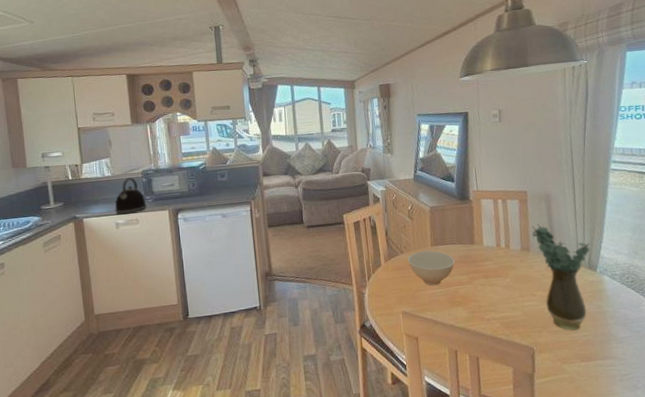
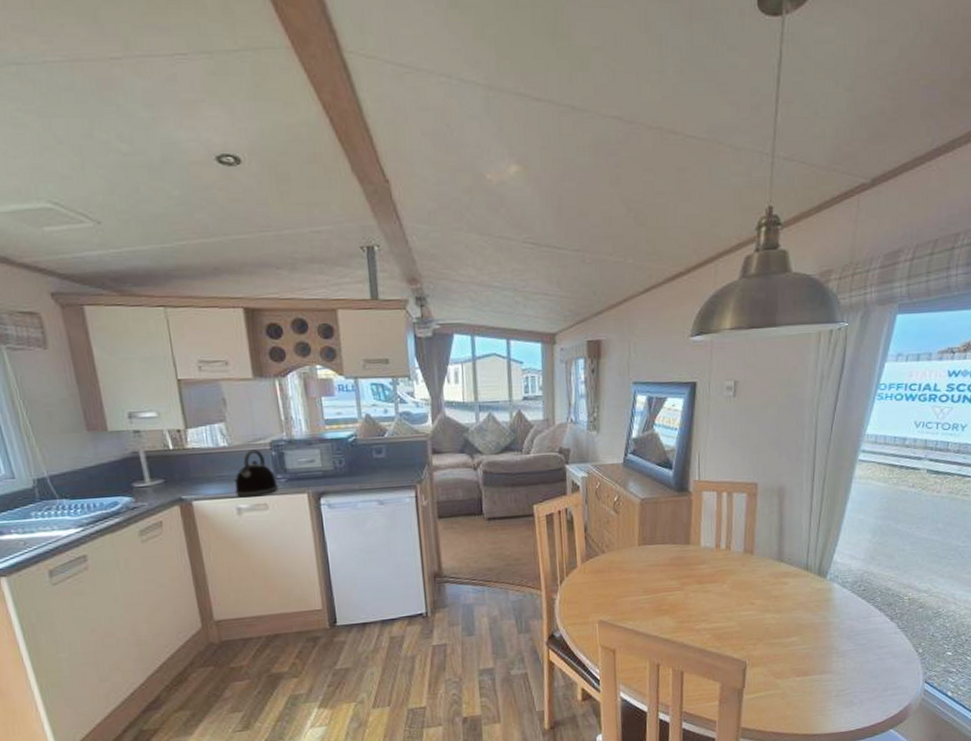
bowl: present [407,250,455,286] -> none [609,550,665,592]
vase: present [532,224,590,331] -> none [758,522,823,643]

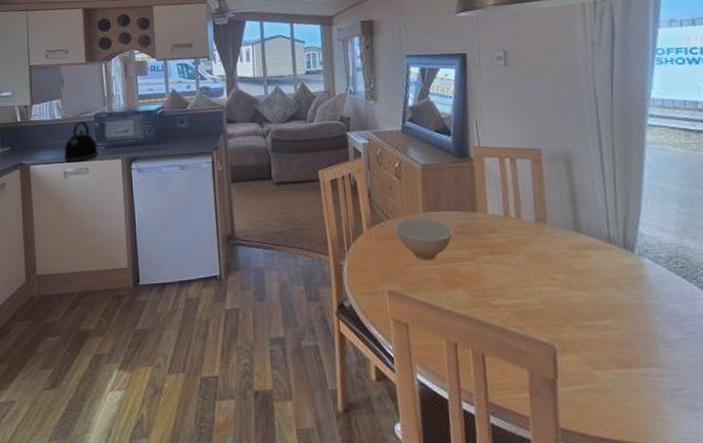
bowl: none [609,550,665,592] -> present [394,217,453,261]

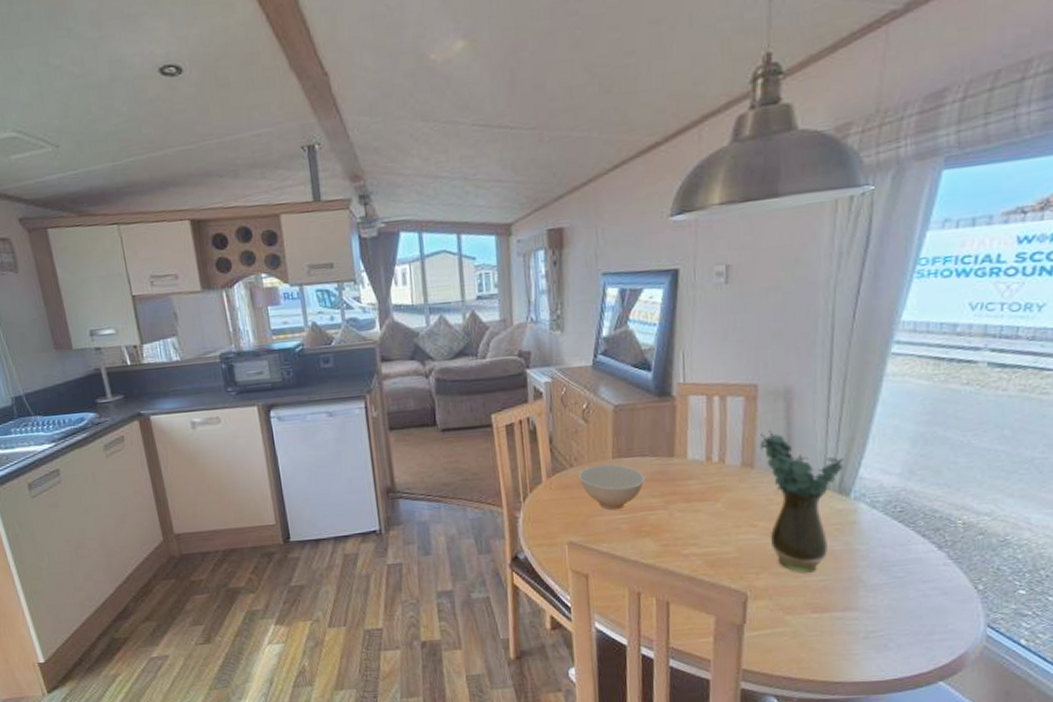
kettle: present [64,121,98,164] -> none [188,362,230,413]
vase: none [548,190,624,327] -> present [759,431,844,573]

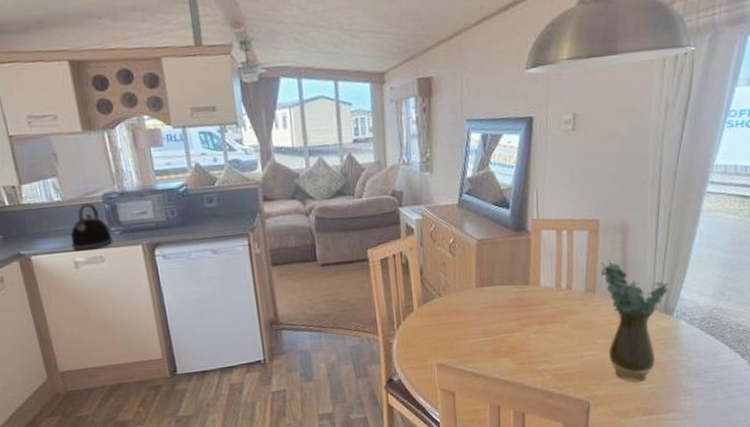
kettle: none [188,362,230,413] -> present [71,203,113,252]
bowl: present [578,464,645,511] -> none [446,292,504,334]

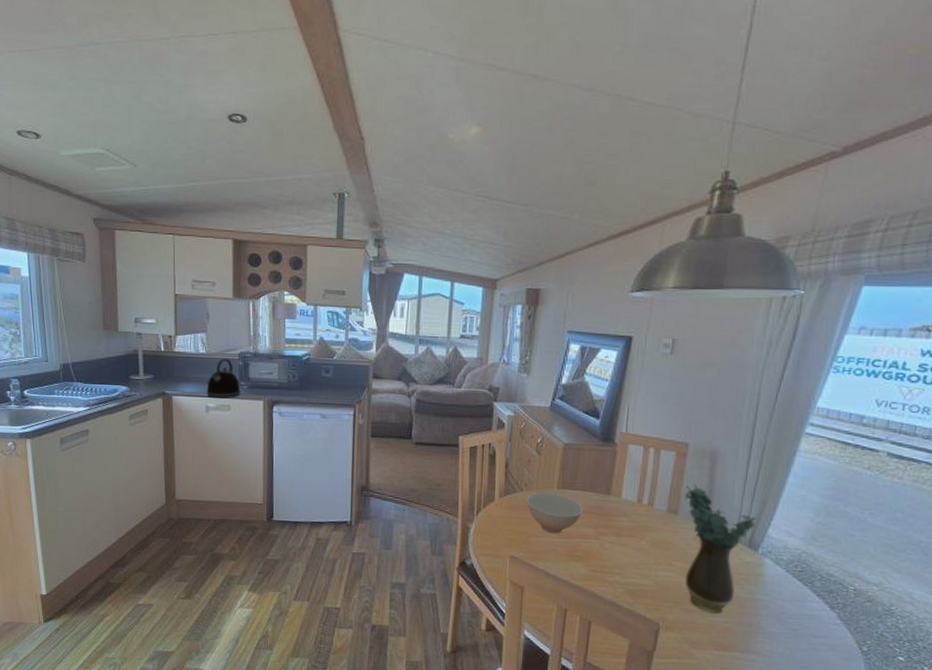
bowl: none [446,292,504,334] -> present [526,492,583,534]

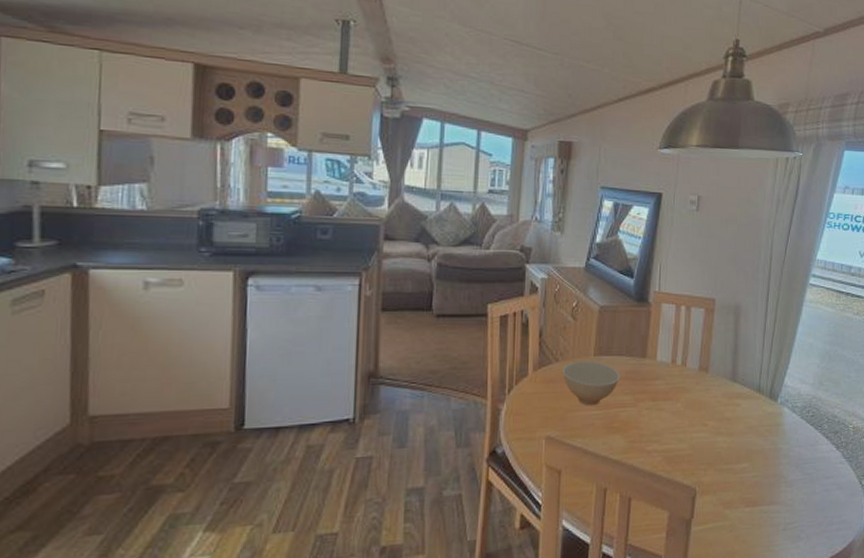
kettle: present [206,358,241,400] -> none [145,216,200,272]
vase: present [684,484,756,614] -> none [713,340,775,470]

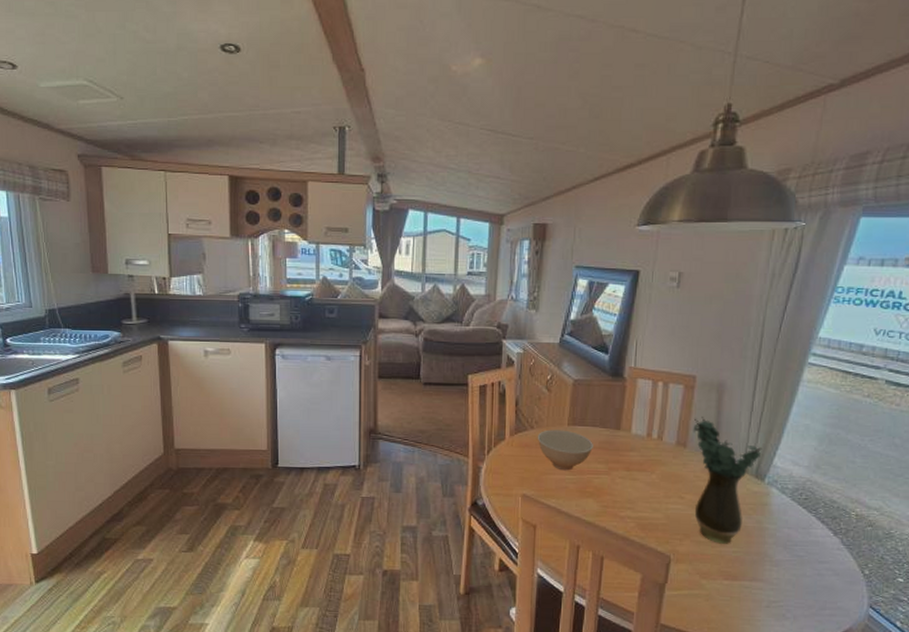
vase: none [713,340,775,470] -> present [693,417,762,544]

